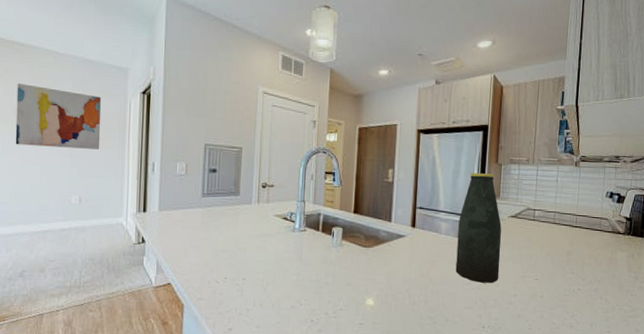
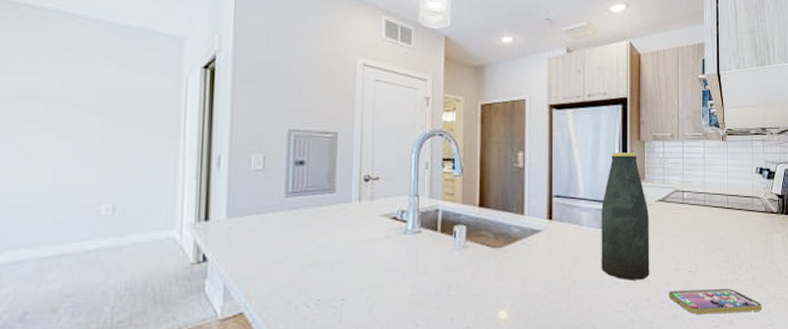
wall art: present [15,83,101,150] -> none [17,56,146,142]
smartphone: none [514,294,602,318] -> present [668,289,763,314]

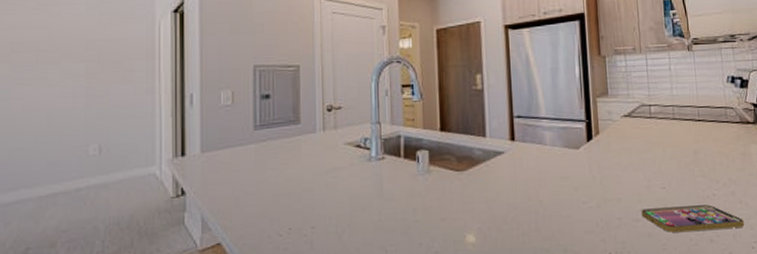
bottle: present [601,152,650,280] -> none [564,68,620,200]

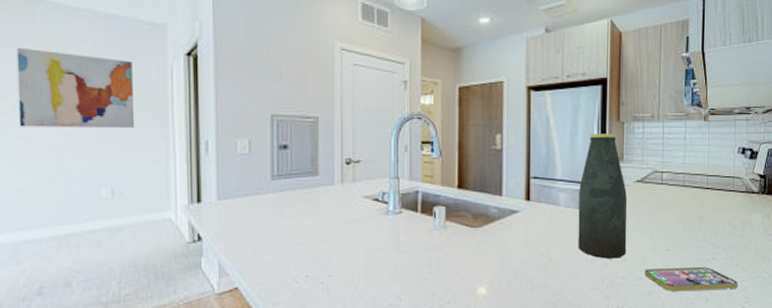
wall art: none [15,12,124,89] -> present [16,47,135,128]
bottle: none [564,68,620,200] -> present [578,134,628,259]

